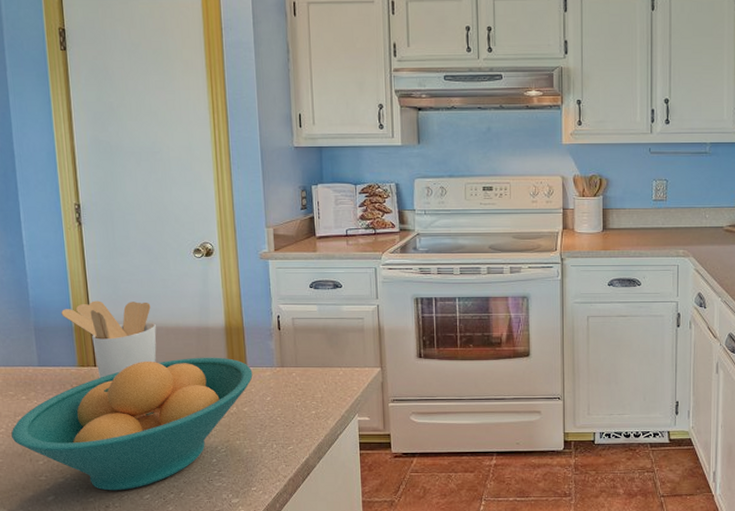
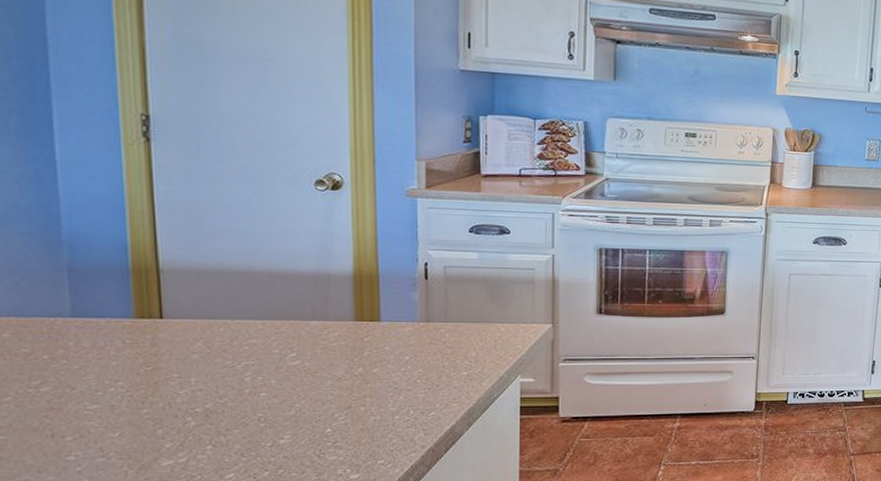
fruit bowl: present [11,357,253,491] -> none [23,309,388,471]
utensil holder: present [61,301,157,378] -> none [112,236,256,333]

